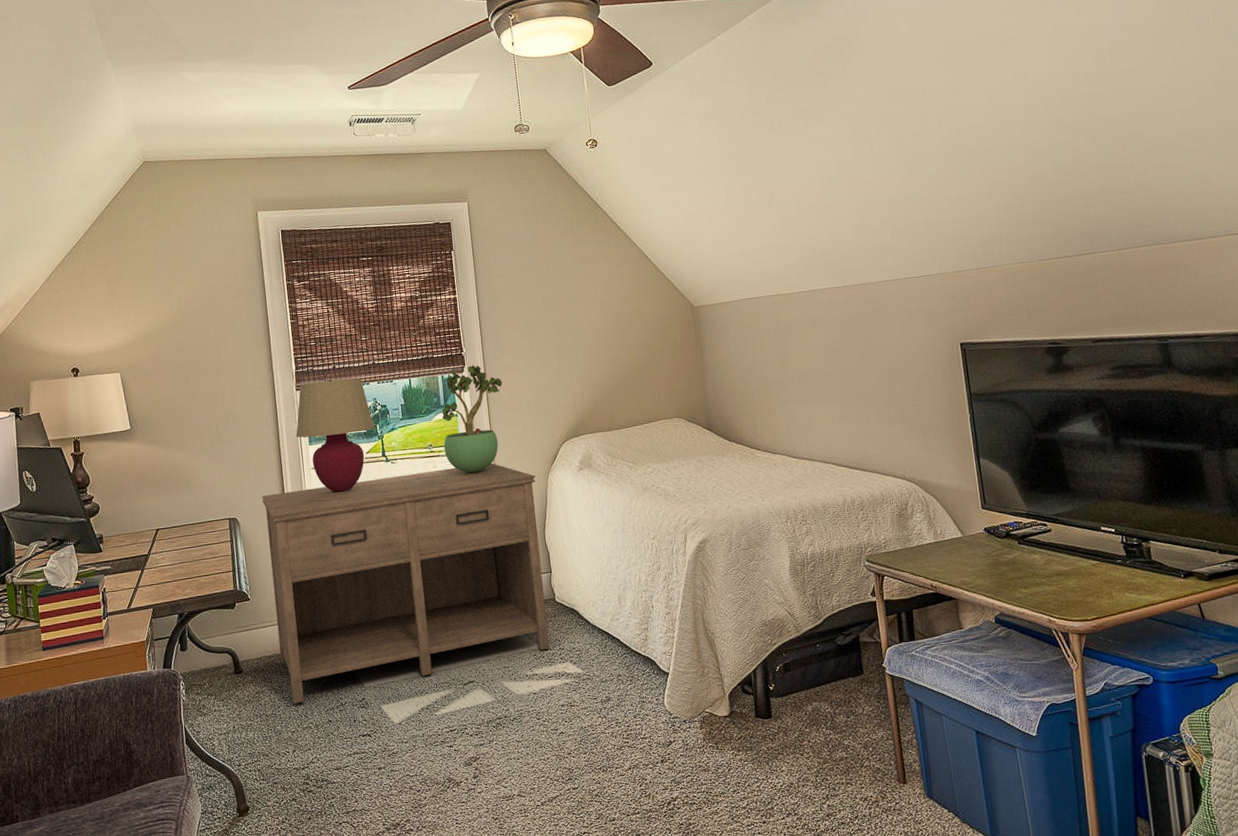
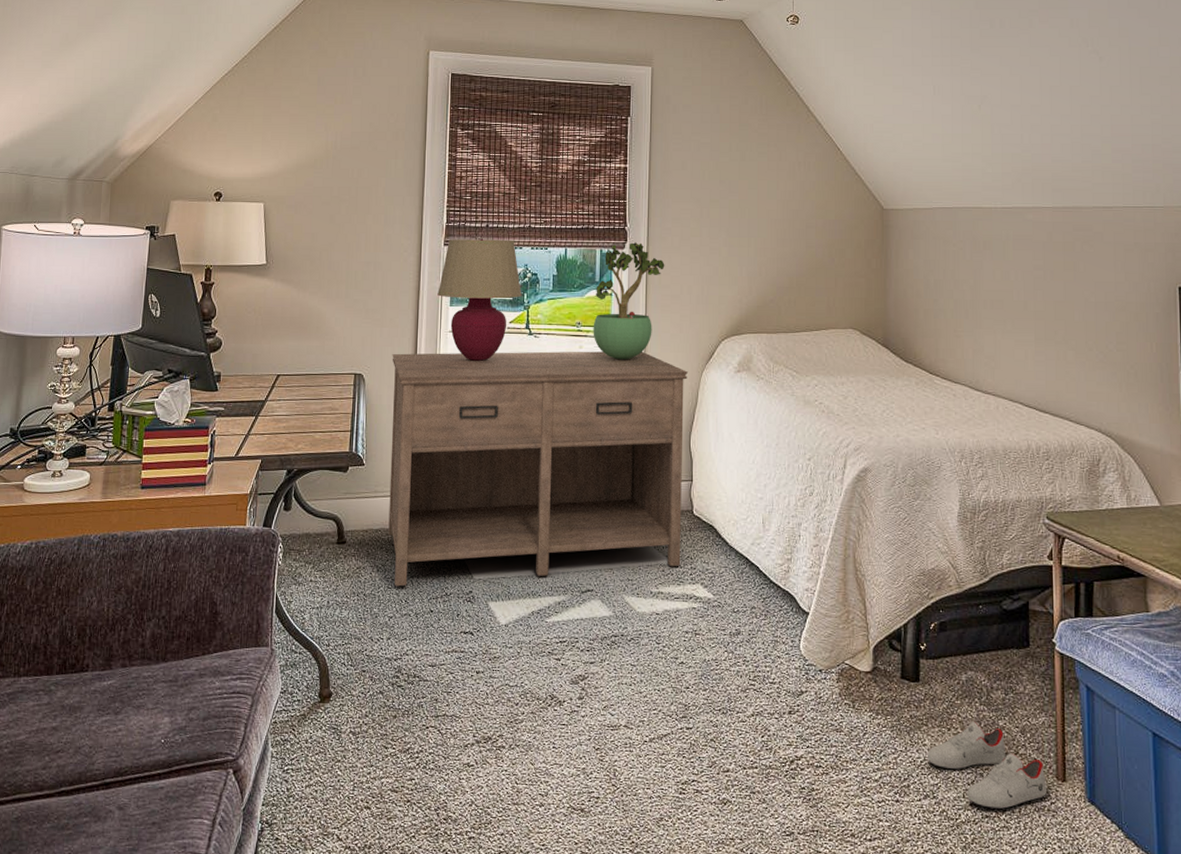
shoe: none [786,744,891,816] -> present [928,721,1047,809]

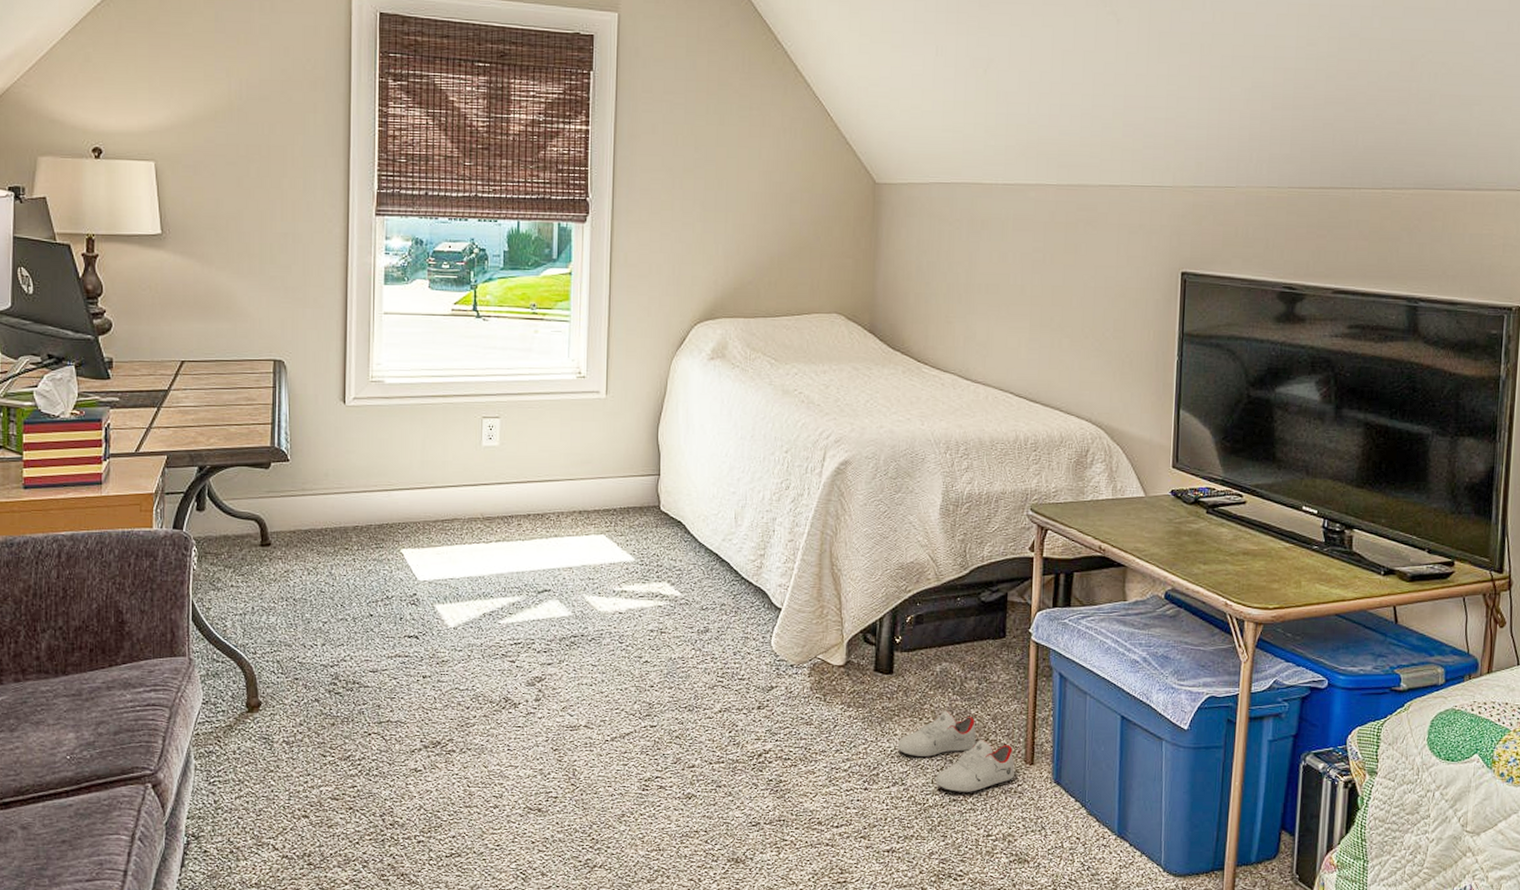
nightstand: present [388,351,688,587] -> none [317,336,656,590]
table lamp: present [437,238,522,361] -> none [369,208,468,346]
potted plant: present [593,241,665,360] -> none [550,214,632,346]

